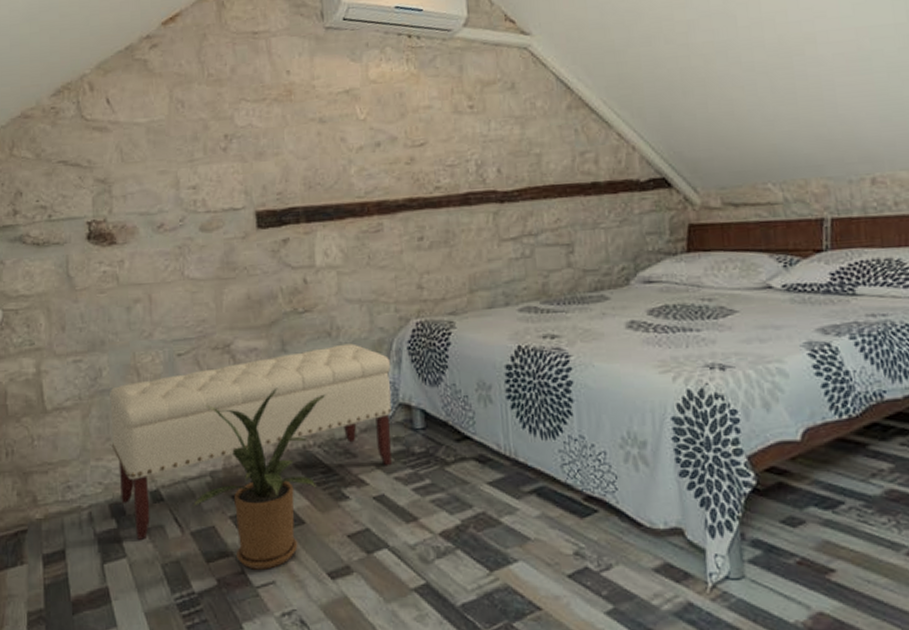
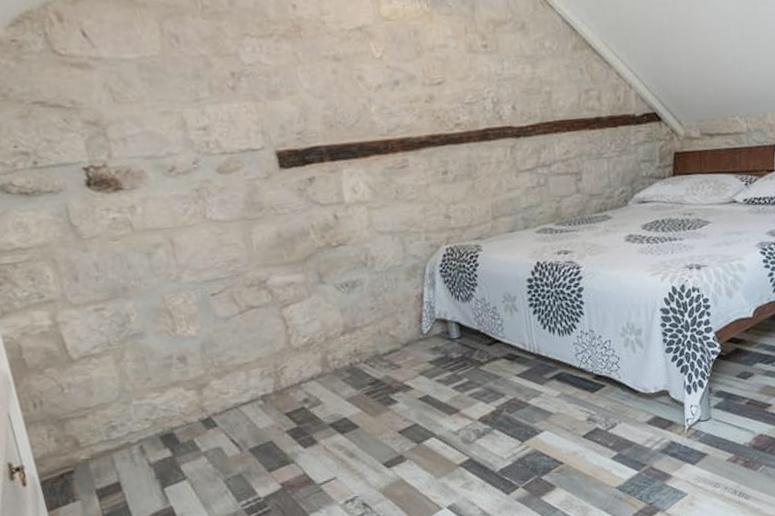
bench: present [110,343,392,540] -> none [142,271,433,463]
house plant: present [191,386,326,570] -> none [246,314,367,471]

